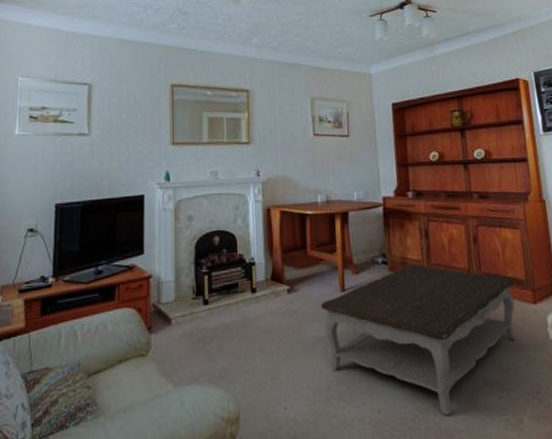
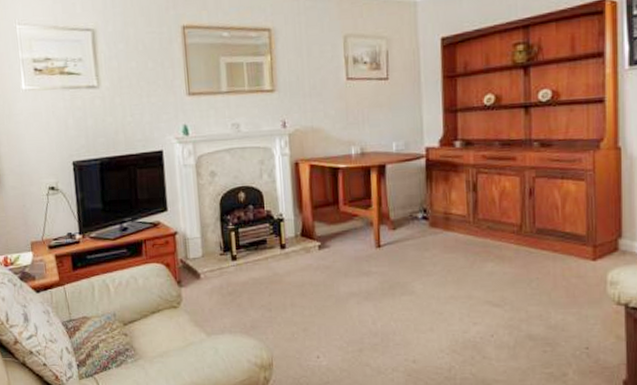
coffee table: present [320,264,516,416] -> none [353,220,574,368]

